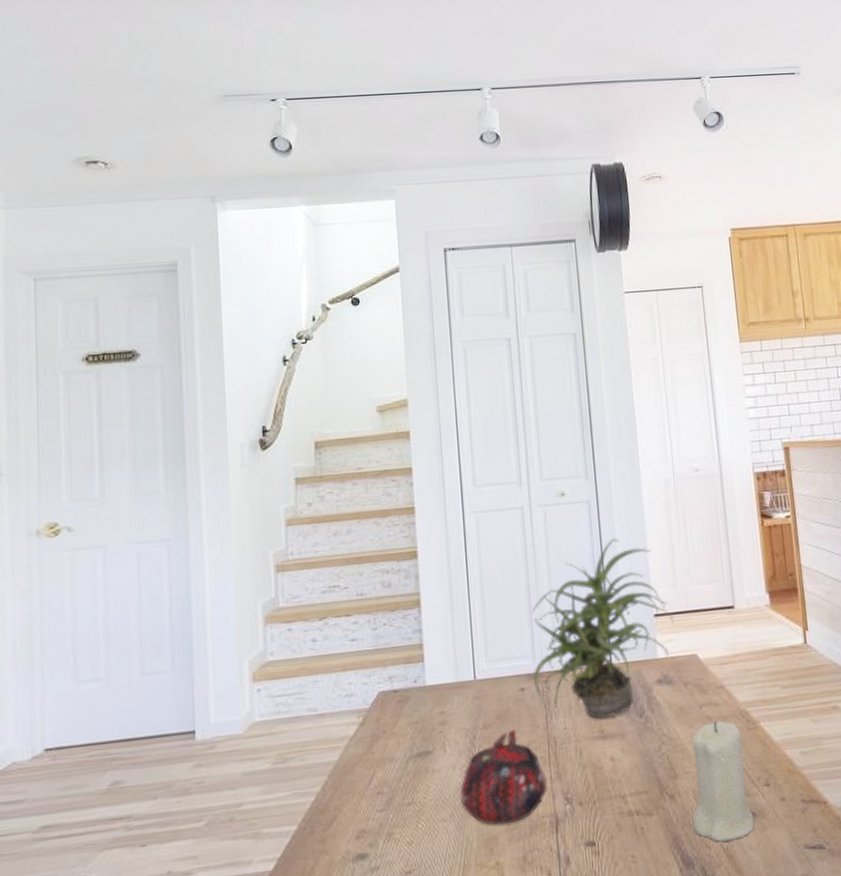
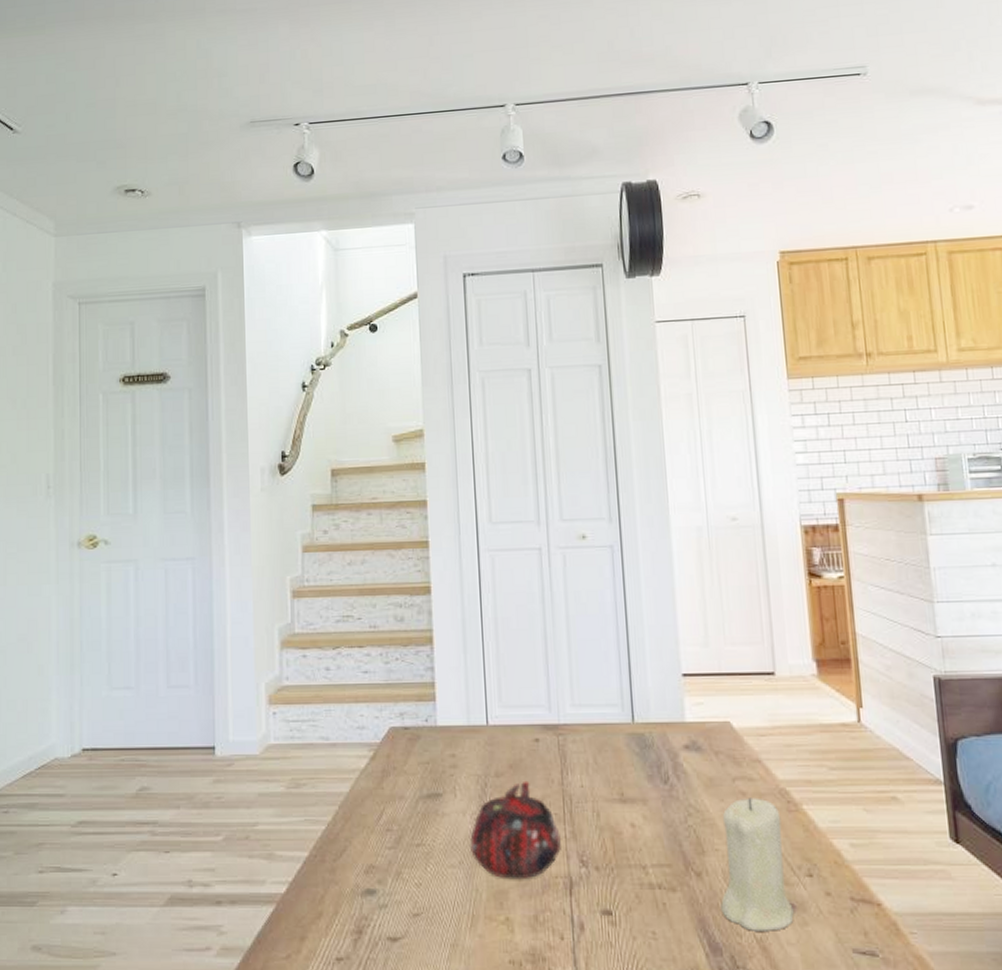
potted plant: present [532,537,673,719] -> none [548,587,704,780]

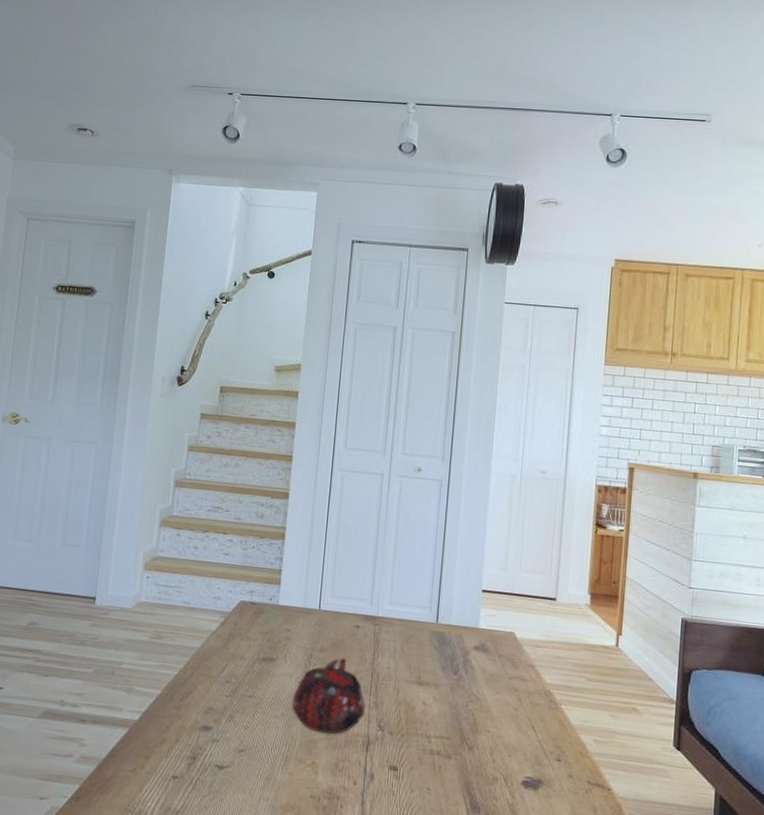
candle: present [721,797,794,931] -> none [484,694,543,799]

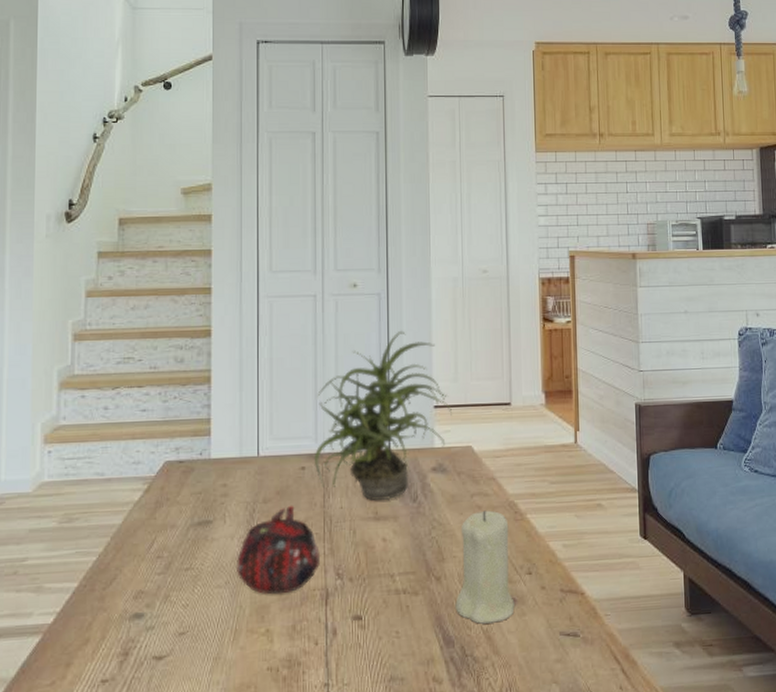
potted plant: none [367,516,499,668] -> present [314,330,452,500]
candle: none [484,694,543,799] -> present [455,510,515,624]

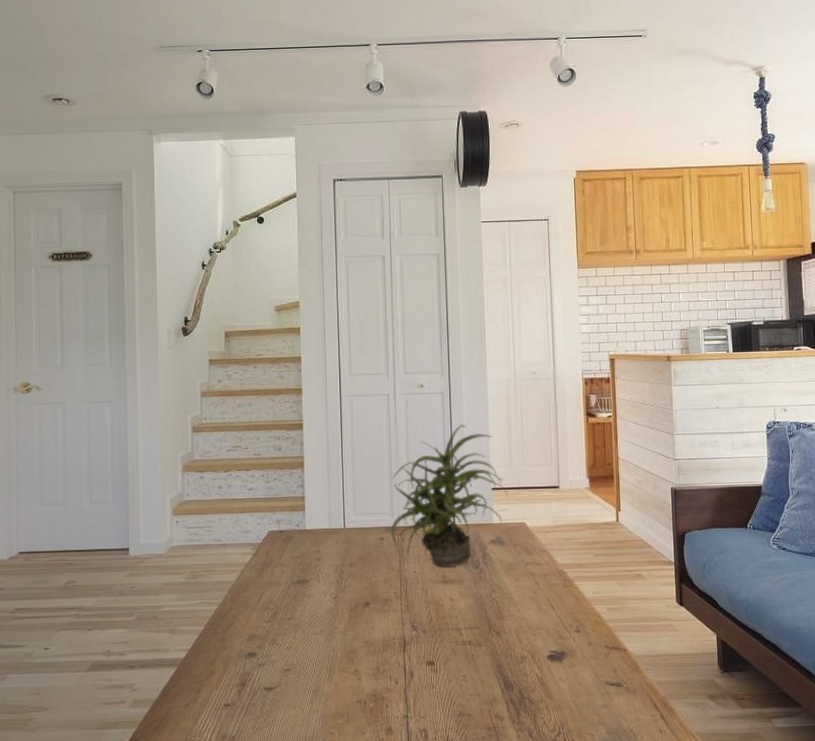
teapot: present [237,505,321,595] -> none [329,569,399,642]
candle: present [455,510,515,624] -> none [513,577,565,672]

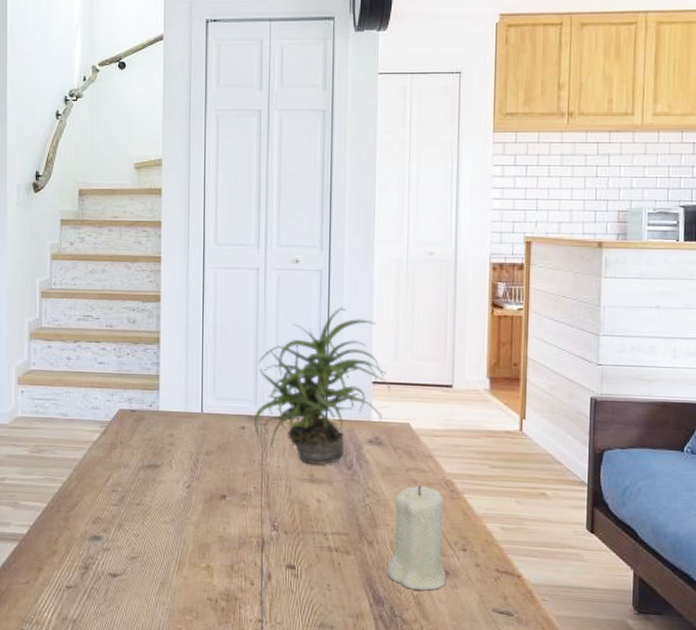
candle: none [513,577,565,672] -> present [386,485,447,591]

